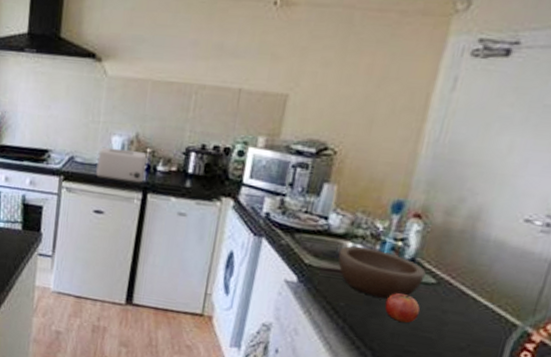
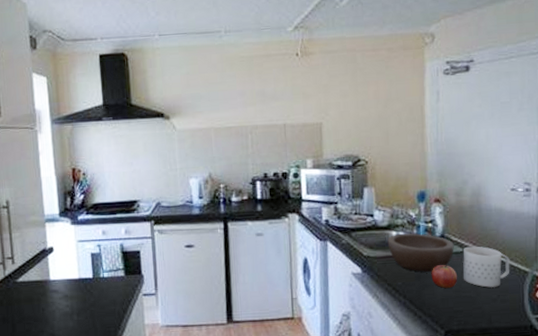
toaster: present [96,147,149,185] -> none [180,188,224,218]
mug: none [426,279,497,335] -> present [462,246,510,288]

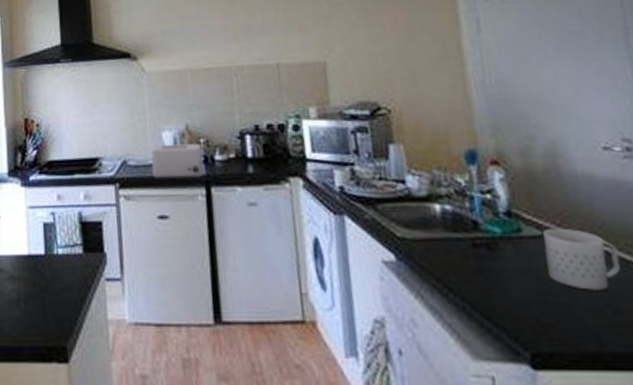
toaster: none [180,188,224,218] -> present [151,143,205,181]
bowl: present [387,233,454,272] -> none [428,206,529,263]
fruit: present [431,264,458,289] -> none [498,253,541,290]

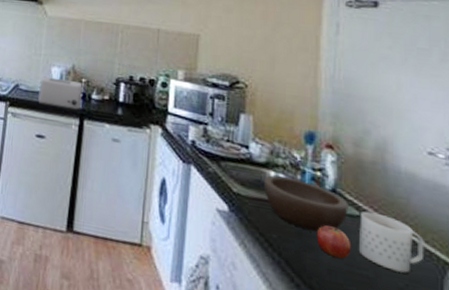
bowl: none [428,206,529,263] -> present [263,175,348,232]
fruit: none [498,253,541,290] -> present [316,224,352,259]

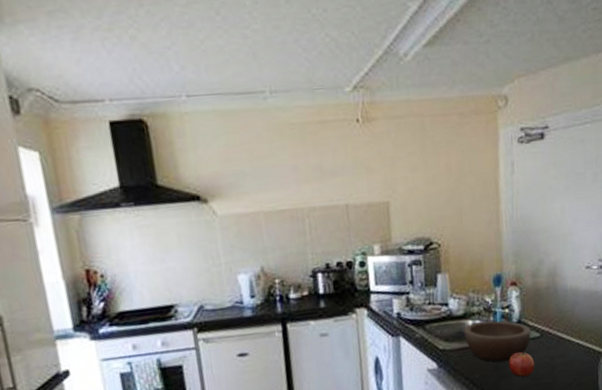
toaster: present [38,76,84,112] -> none [227,284,280,322]
mug: present [358,211,425,273] -> none [539,329,585,372]

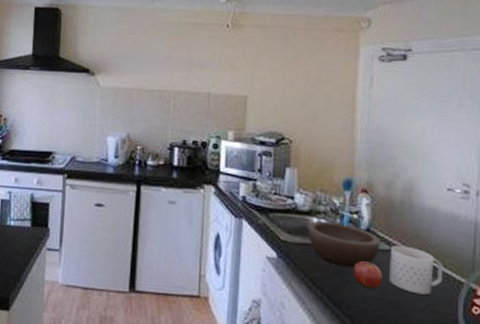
mug: none [539,329,585,372] -> present [388,245,443,295]

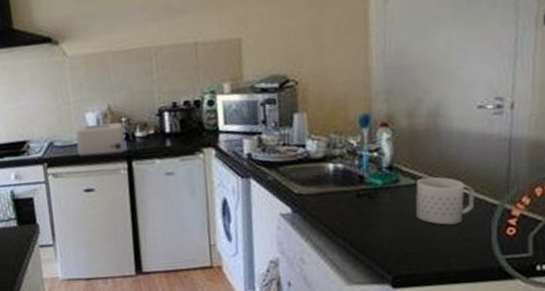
toaster: none [95,147,140,179] -> present [75,122,126,159]
bowl: present [307,221,381,267] -> none [323,164,405,210]
fruit: present [353,260,383,289] -> none [376,199,409,228]

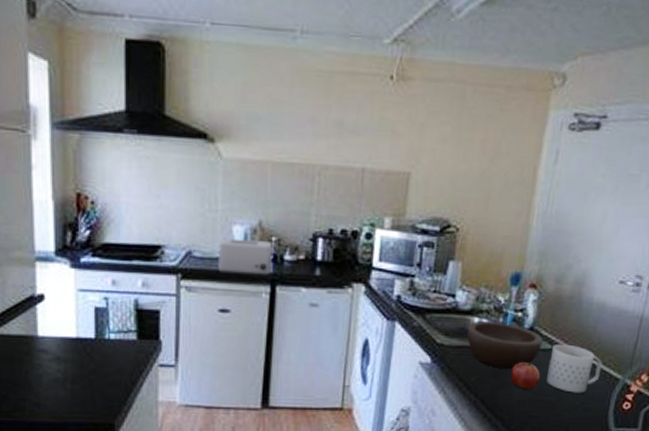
bowl: none [323,164,405,210] -> present [466,320,543,369]
fruit: none [376,199,409,228] -> present [510,361,541,390]

